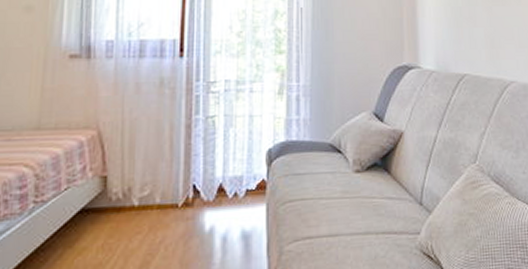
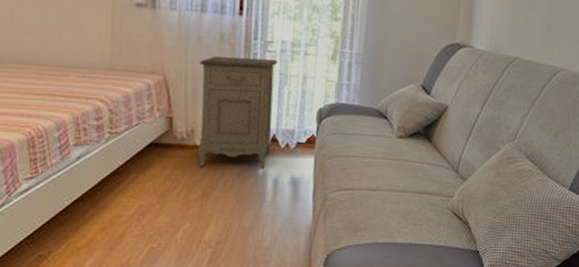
nightstand: none [134,100,222,232] -> present [197,56,278,168]

